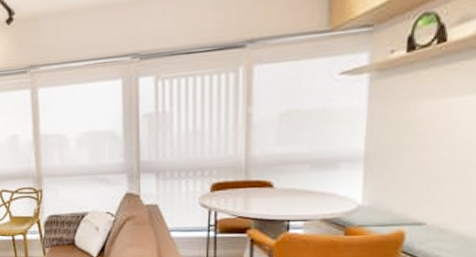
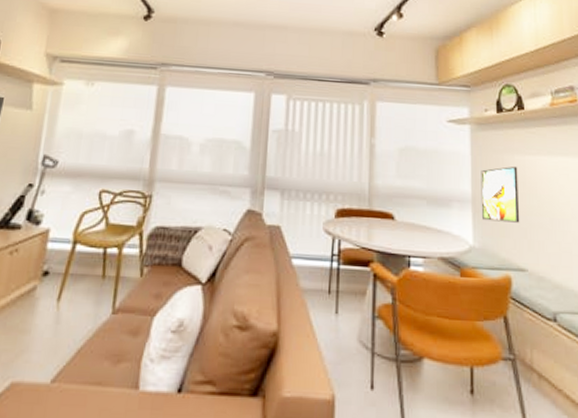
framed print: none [374,112,428,178] -> present [481,165,520,223]

